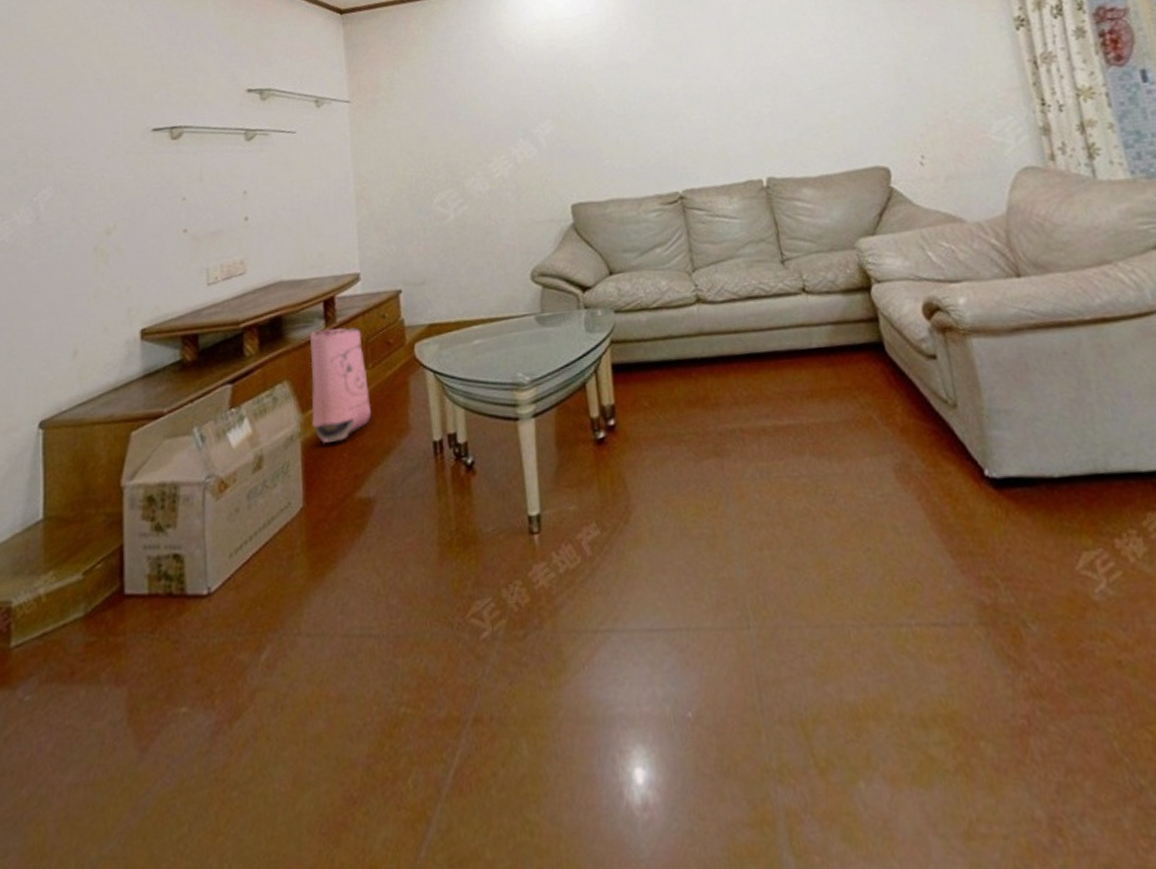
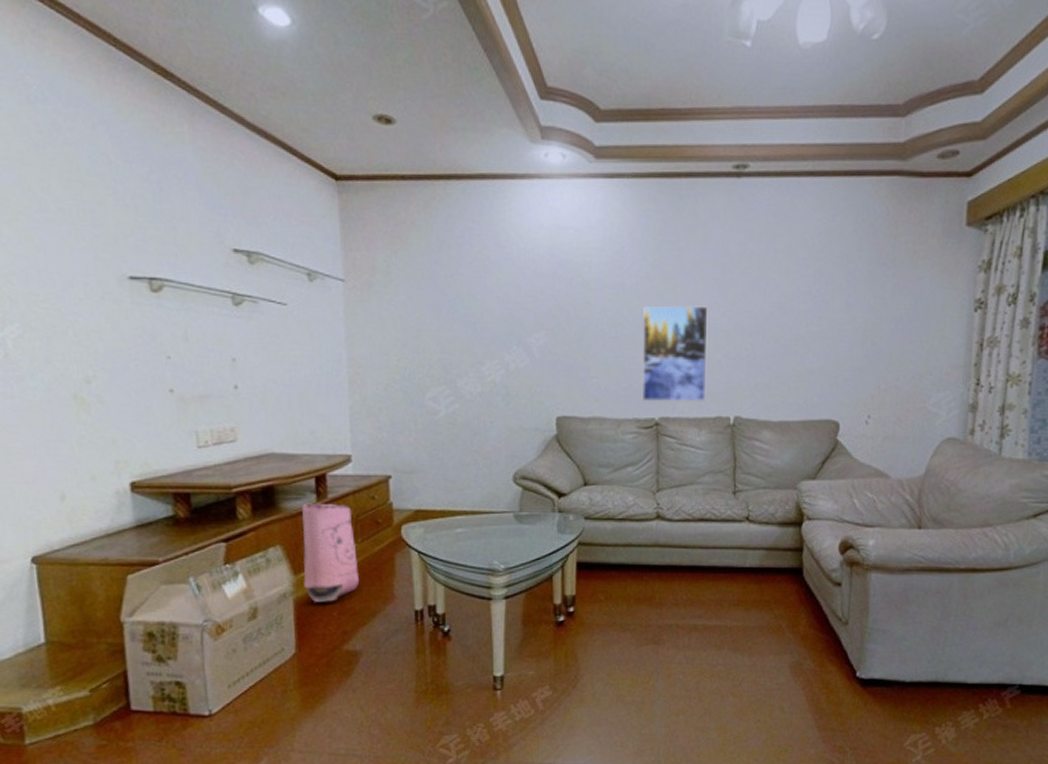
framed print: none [650,69,731,176] -> present [642,305,708,402]

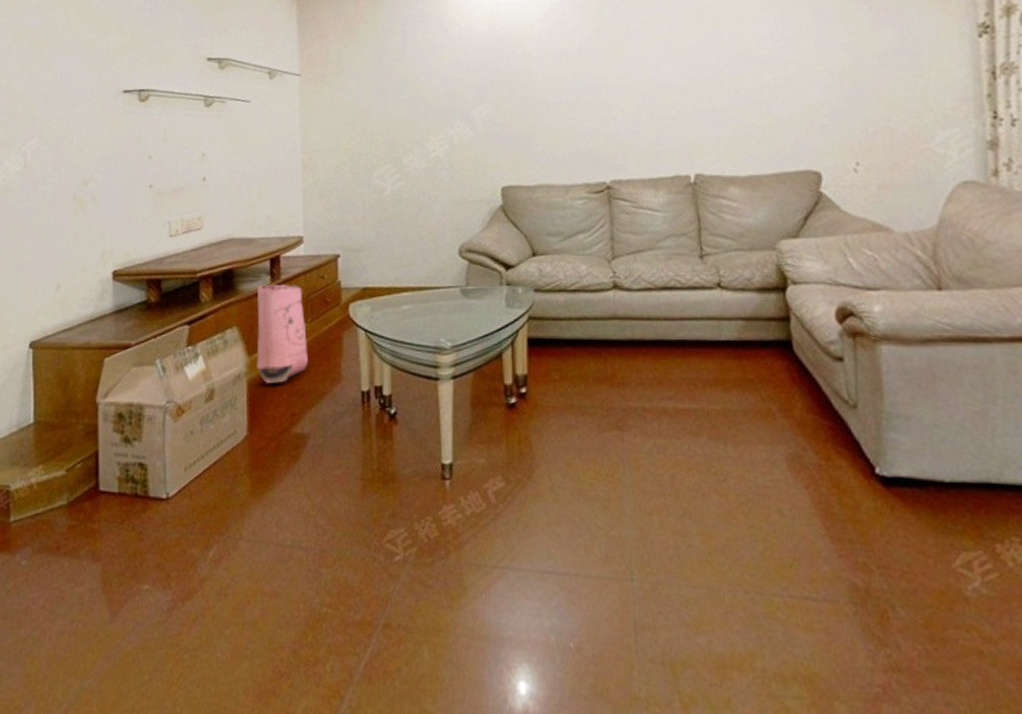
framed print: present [642,305,708,402] -> none [587,63,660,166]

